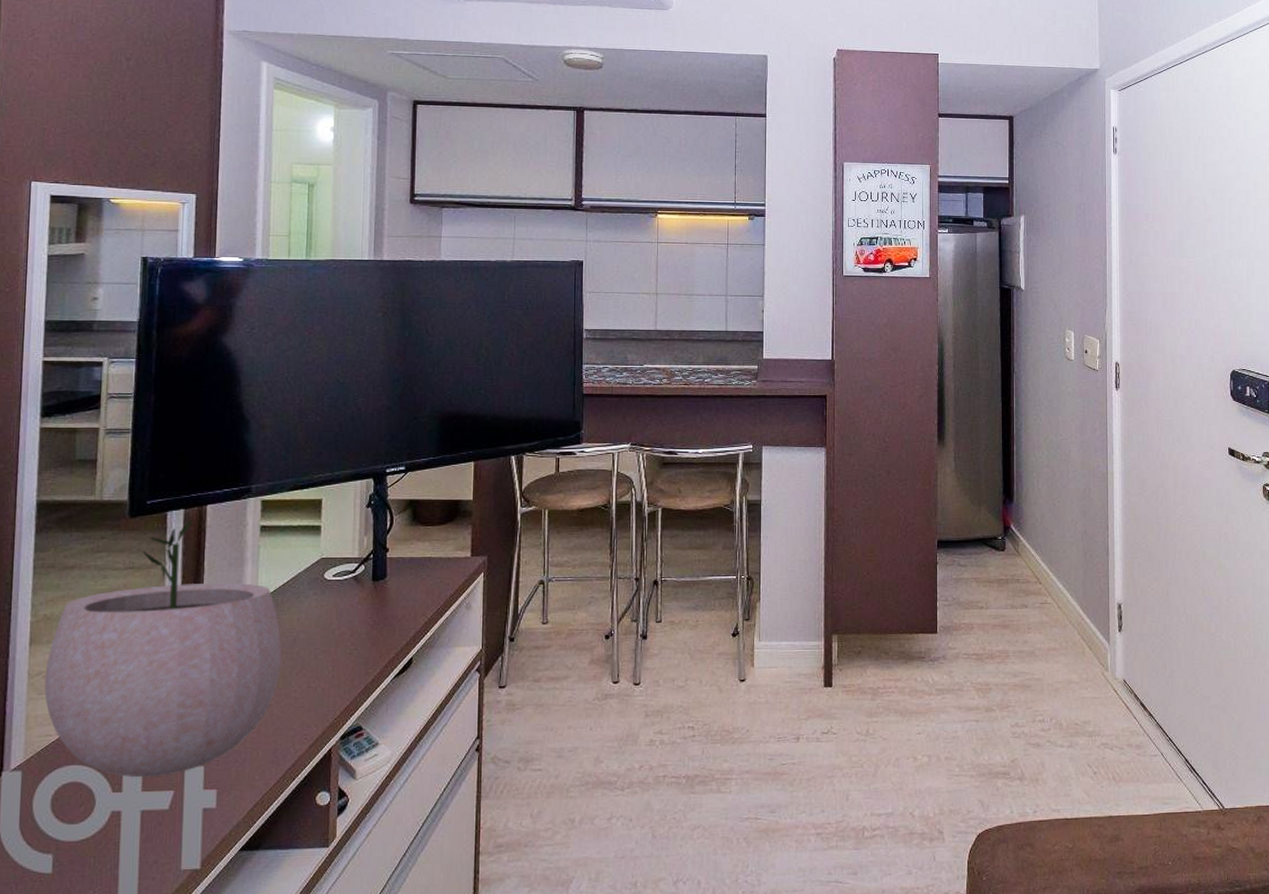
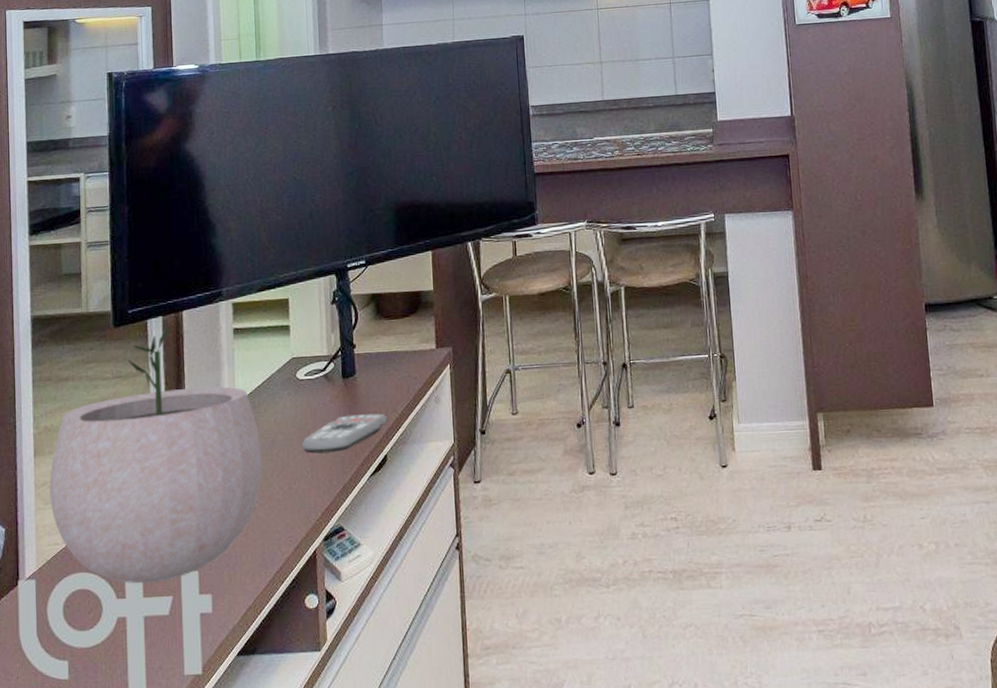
remote control: none [324,617,416,654] -> present [301,413,388,454]

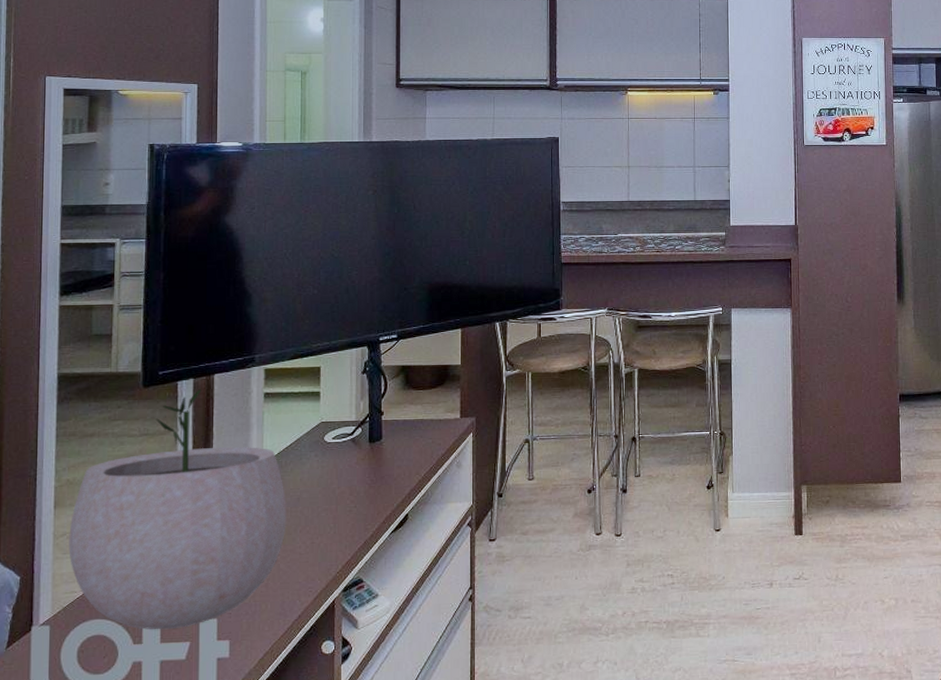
remote control: present [301,413,388,454] -> none [326,475,411,511]

